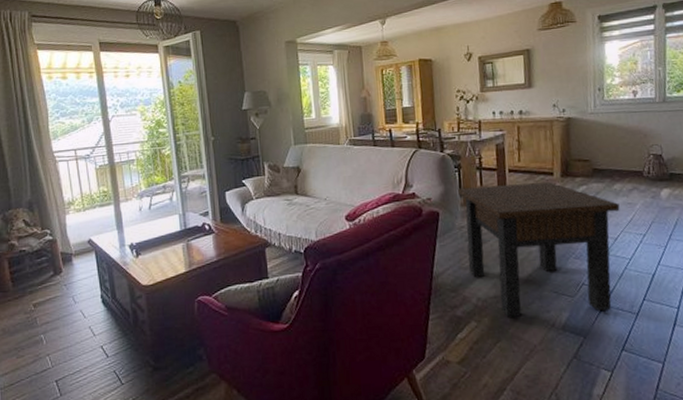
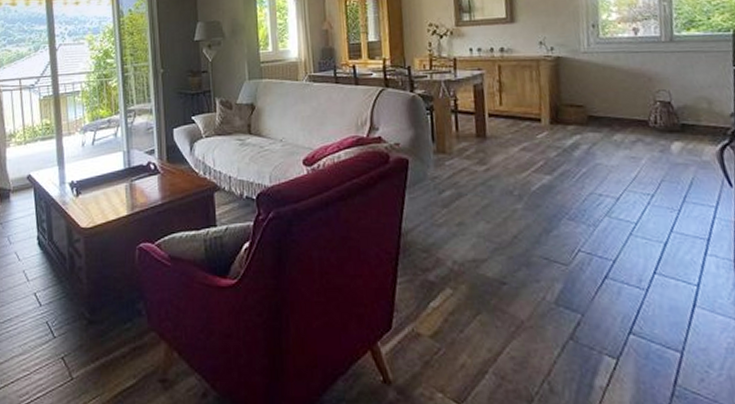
side table: present [458,182,620,317] -> none [430,130,622,285]

